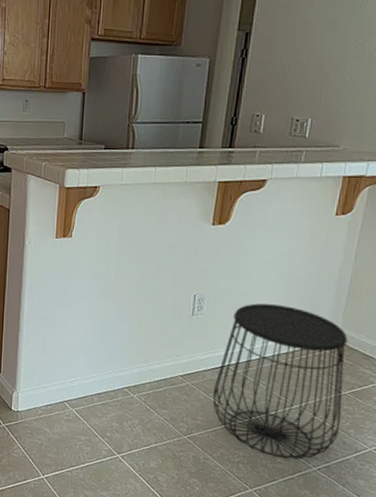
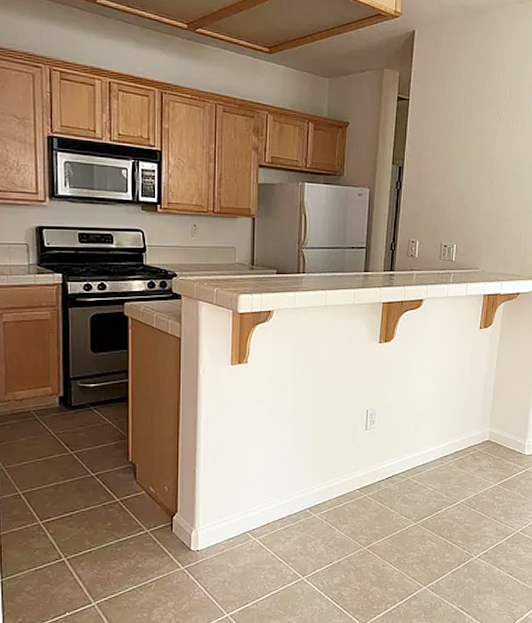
side table: present [212,303,348,460] -> none [387,412,495,553]

